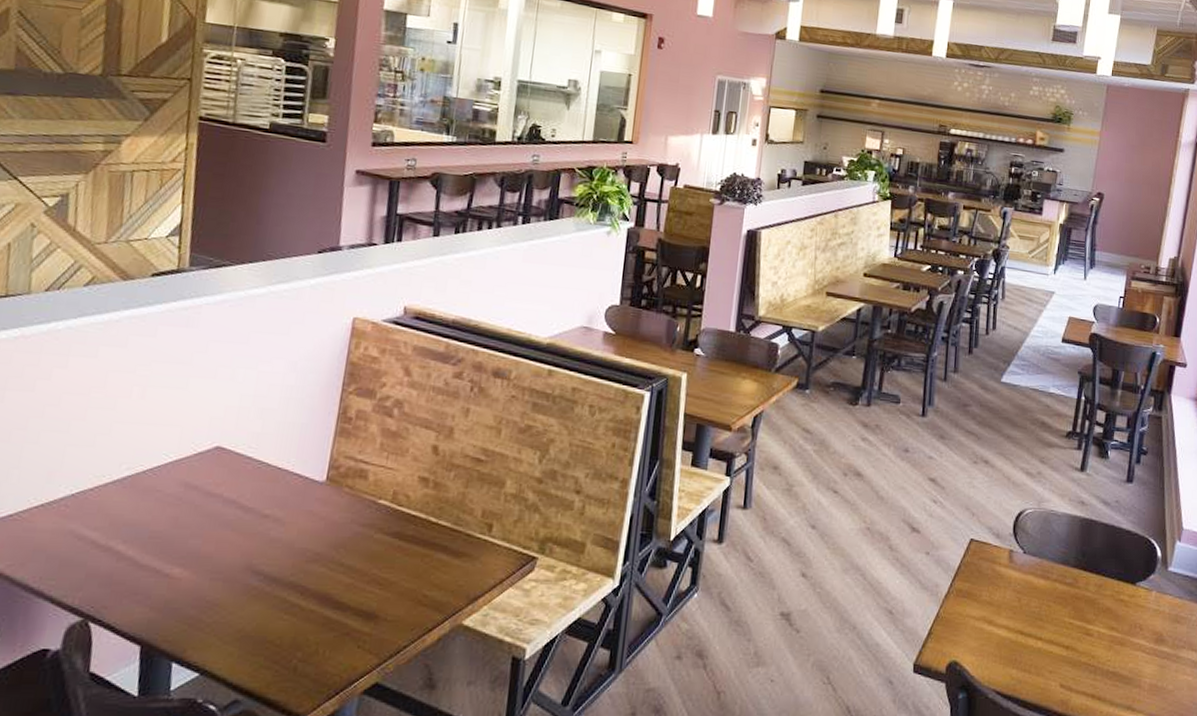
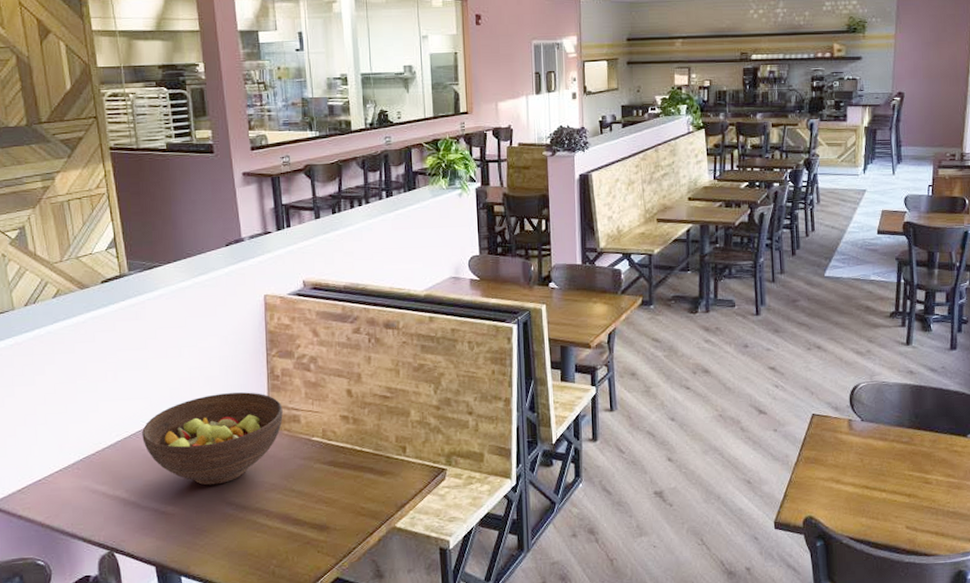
fruit bowl: none [160,431,349,547] -> present [142,392,283,485]

